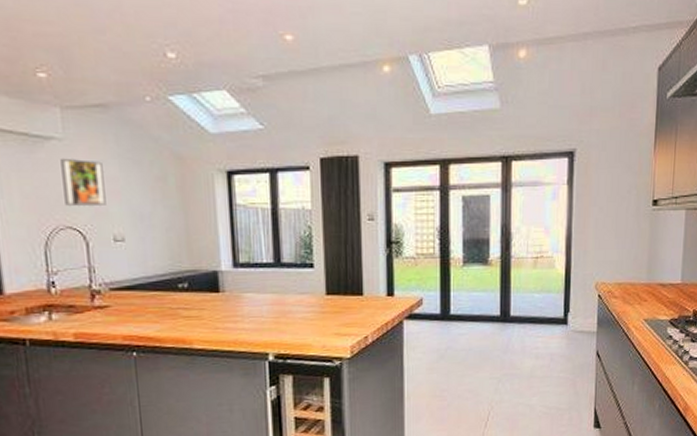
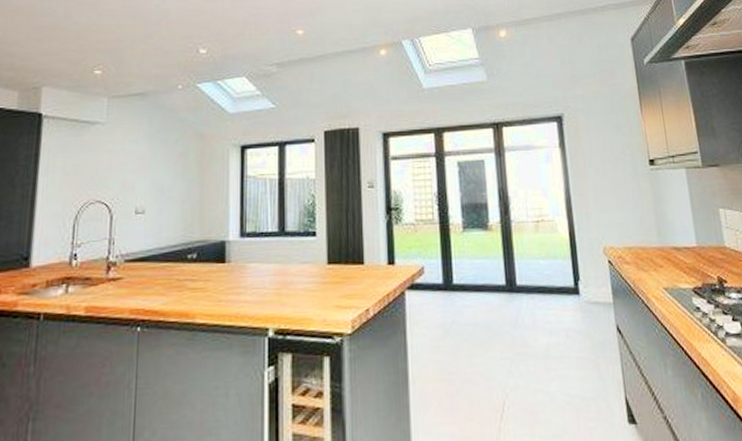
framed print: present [60,158,106,206] -> none [98,139,135,181]

